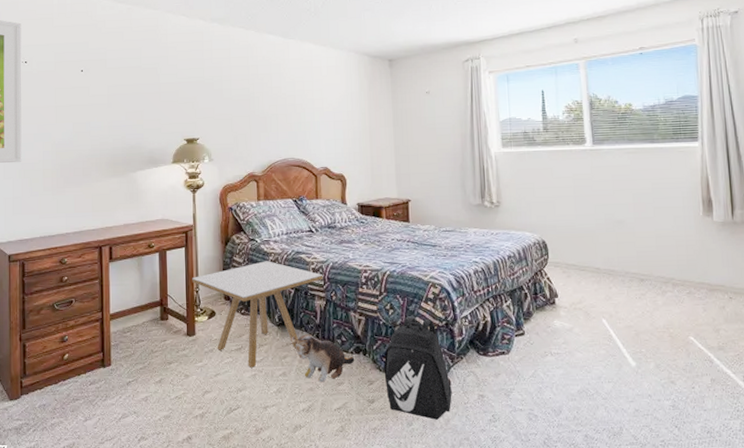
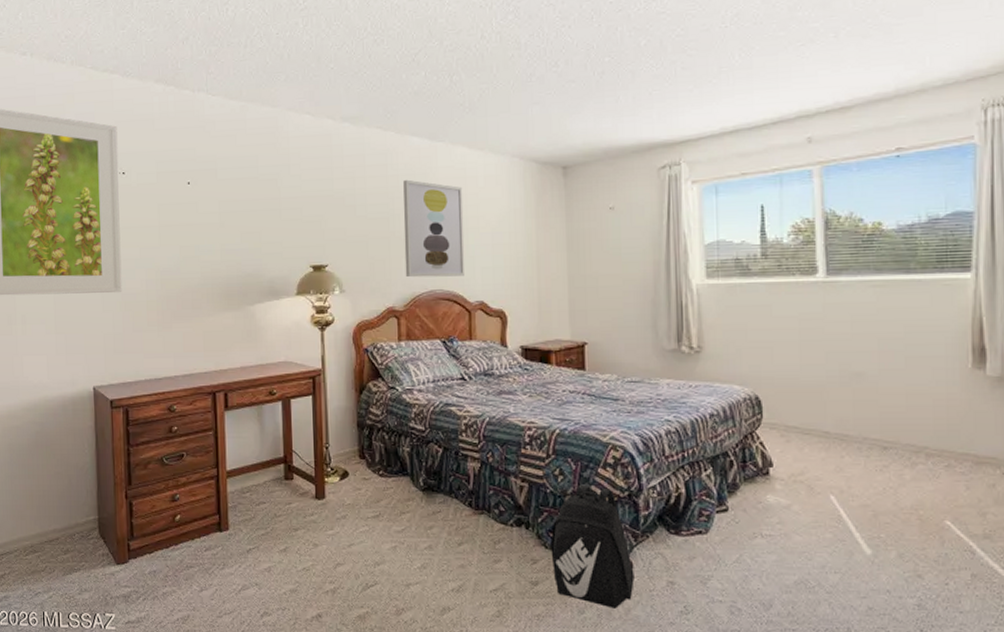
side table: present [192,261,323,368] -> none [321,413,478,538]
wall art: none [262,69,312,148] -> present [403,179,465,278]
plush toy: present [290,334,355,382] -> none [437,502,515,558]

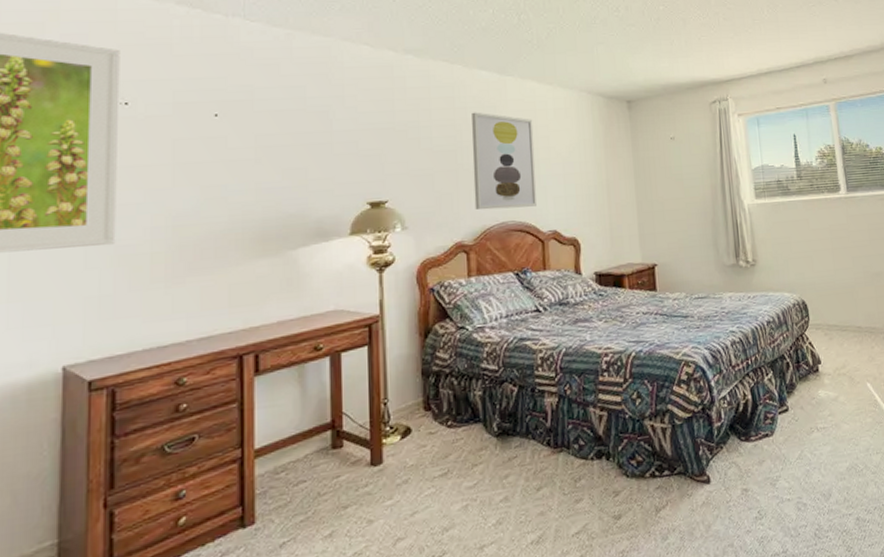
backpack: present [550,484,635,609] -> none [631,404,713,528]

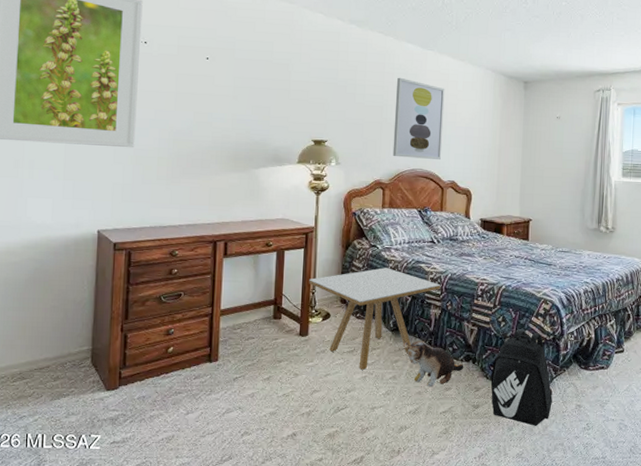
side table: none [378,353,555,497] -> present [309,268,441,370]
plush toy: none [513,442,596,502] -> present [402,341,464,386]
backpack: none [631,404,713,528] -> present [490,329,552,426]

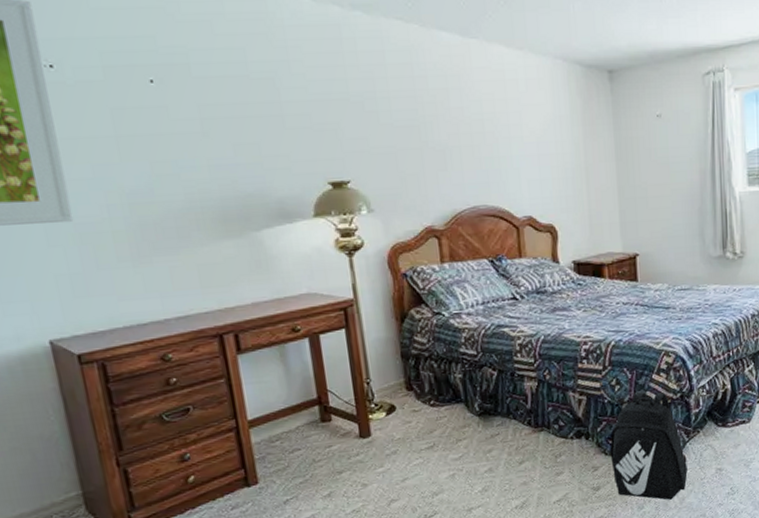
side table: present [309,268,441,370] -> none [359,338,533,467]
wall art: present [392,77,445,159] -> none [433,81,509,193]
plush toy: present [402,341,464,386] -> none [495,421,576,474]

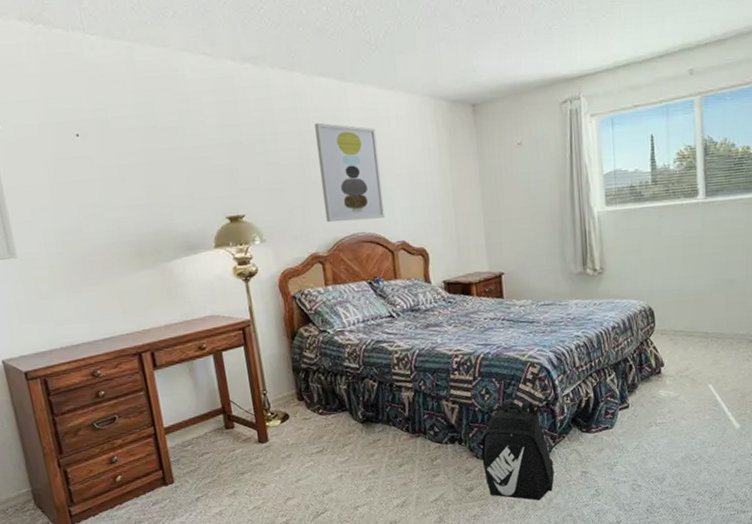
wall art: none [433,81,509,193] -> present [314,122,384,223]

